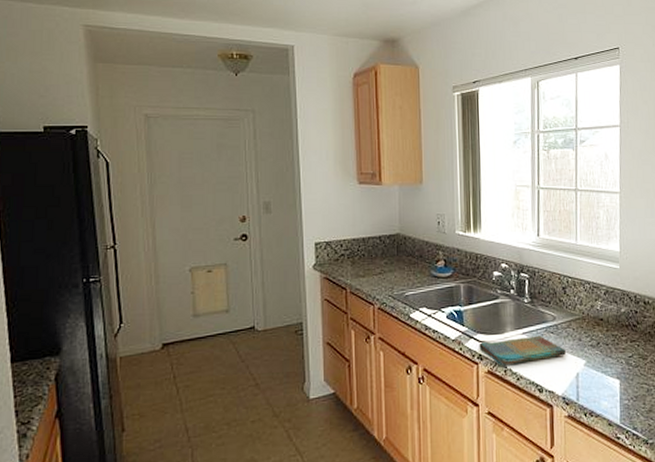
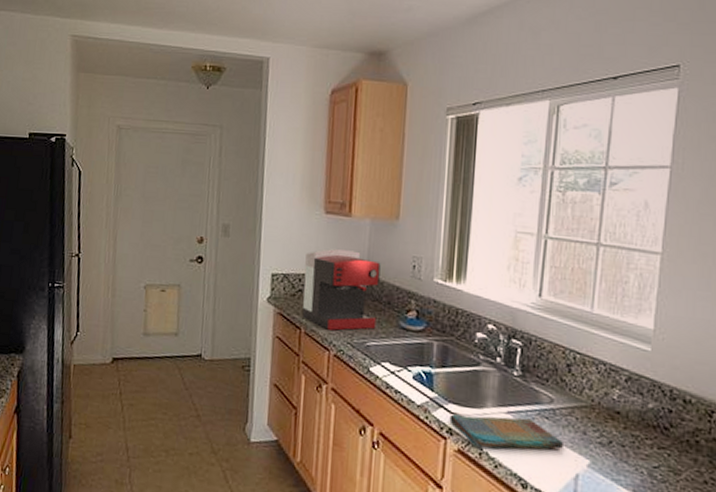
coffee maker: none [345,213,412,287] -> present [302,248,381,331]

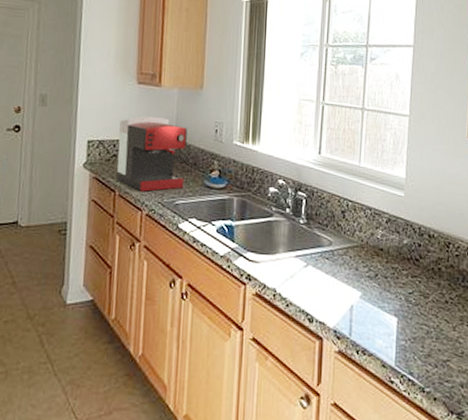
dish towel: present [449,414,565,450] -> none [248,260,342,290]

